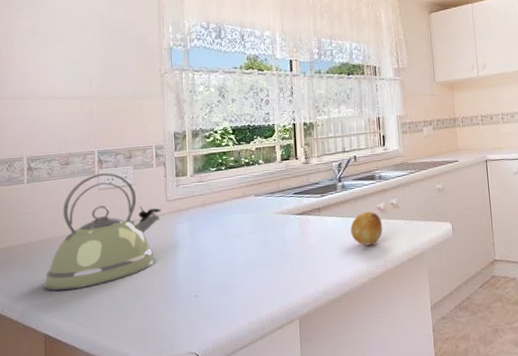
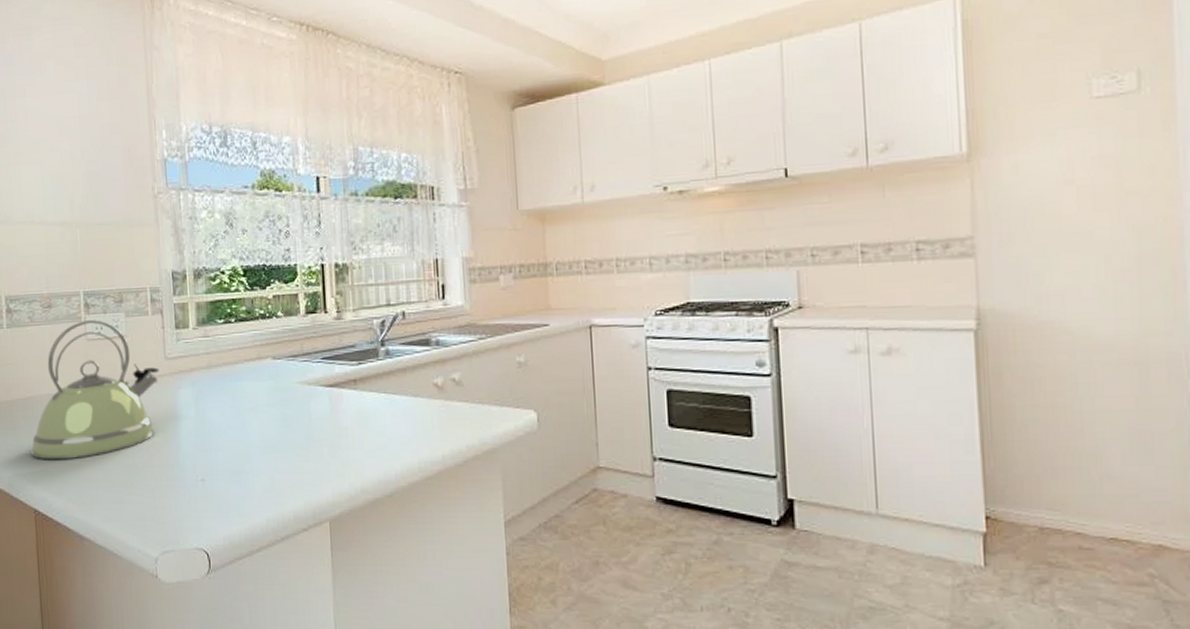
fruit: present [350,211,383,246] -> none [397,388,441,434]

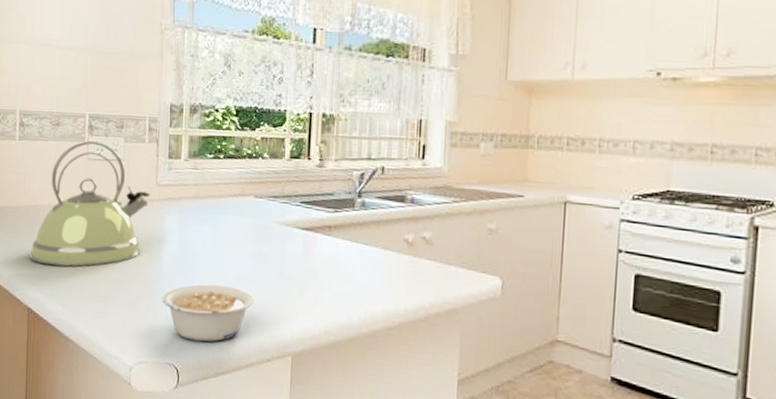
legume: none [183,456,285,520] -> present [162,284,255,342]

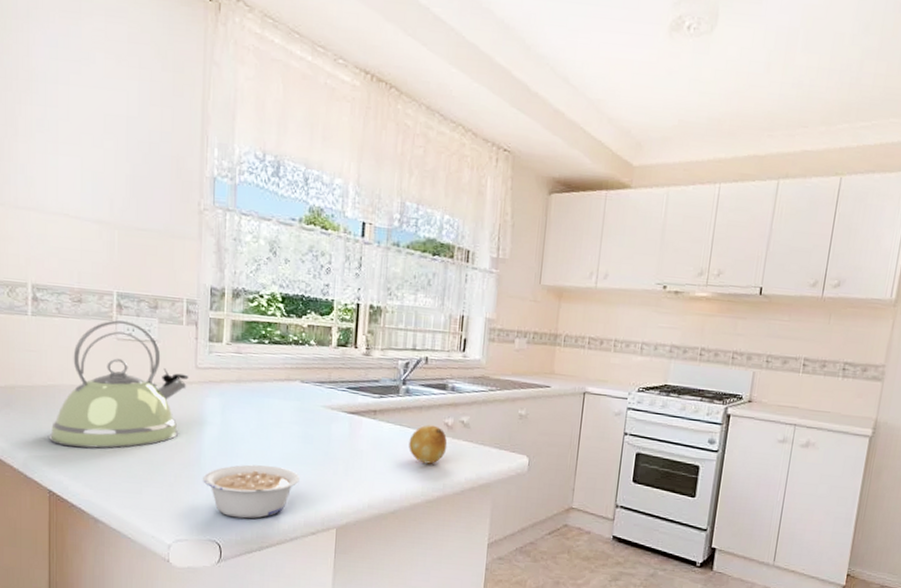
fruit: none [366,241,408,286] -> present [409,425,448,464]

